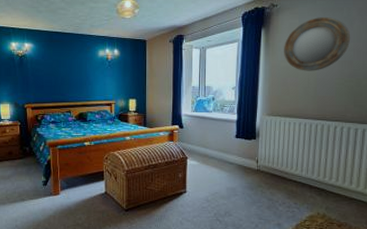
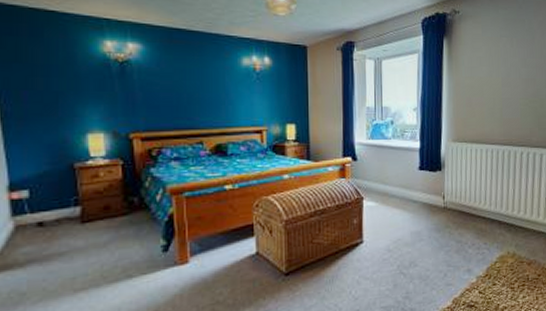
home mirror: present [284,17,351,71] -> none [468,28,533,90]

